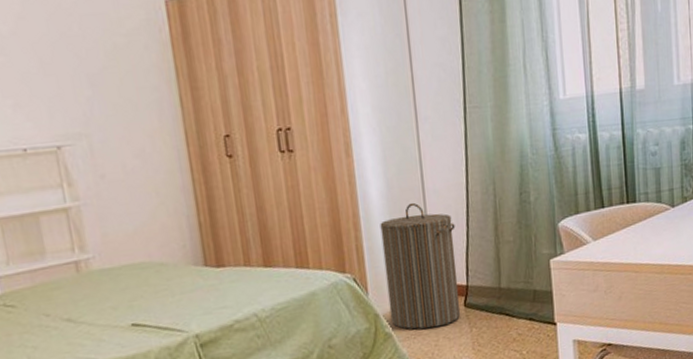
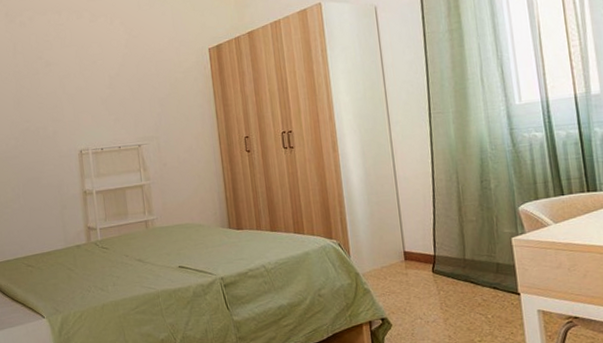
laundry hamper: present [380,202,461,330] -> none [360,186,430,289]

